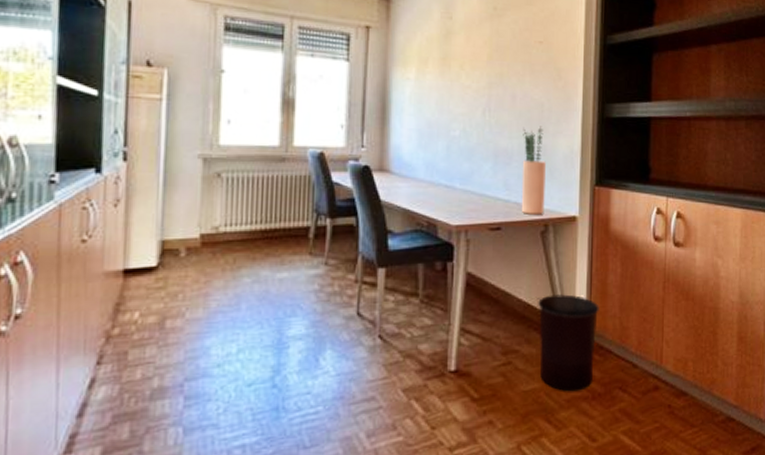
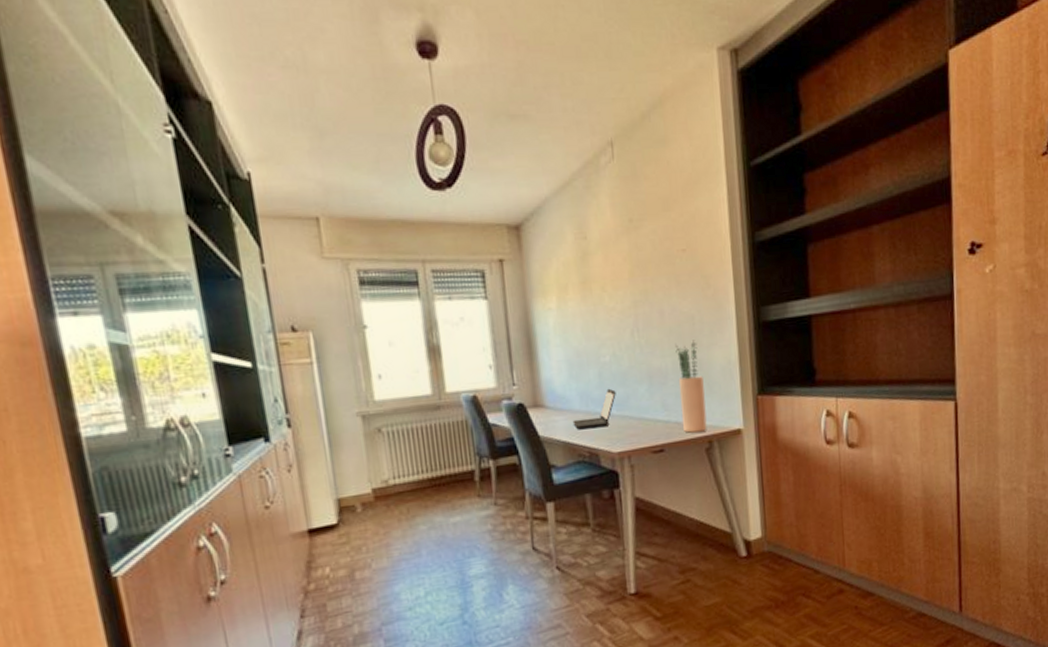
laptop: none [415,161,461,199] -> present [572,388,616,430]
waste bin: present [538,294,599,392] -> none [710,508,775,603]

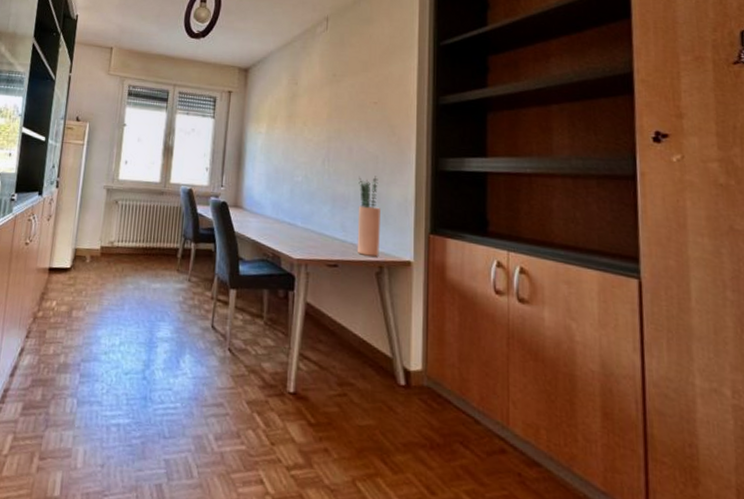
laptop: present [572,388,616,430] -> none [263,203,303,235]

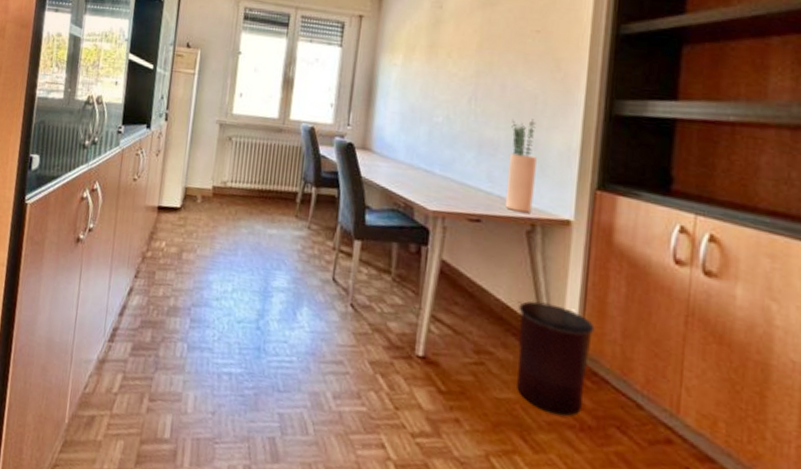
waste bin: none [373,334,436,437] -> present [517,301,595,416]

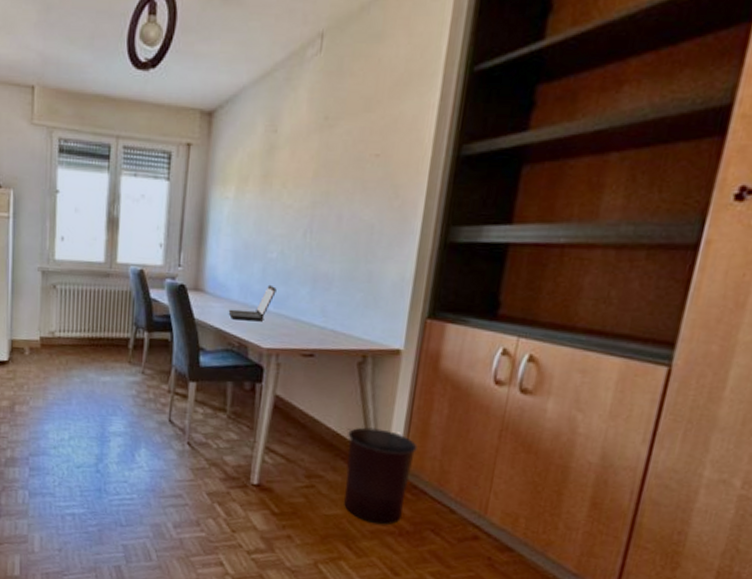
laptop: none [394,147,442,184] -> present [228,284,277,322]
vase: present [504,119,537,213] -> none [337,250,372,345]

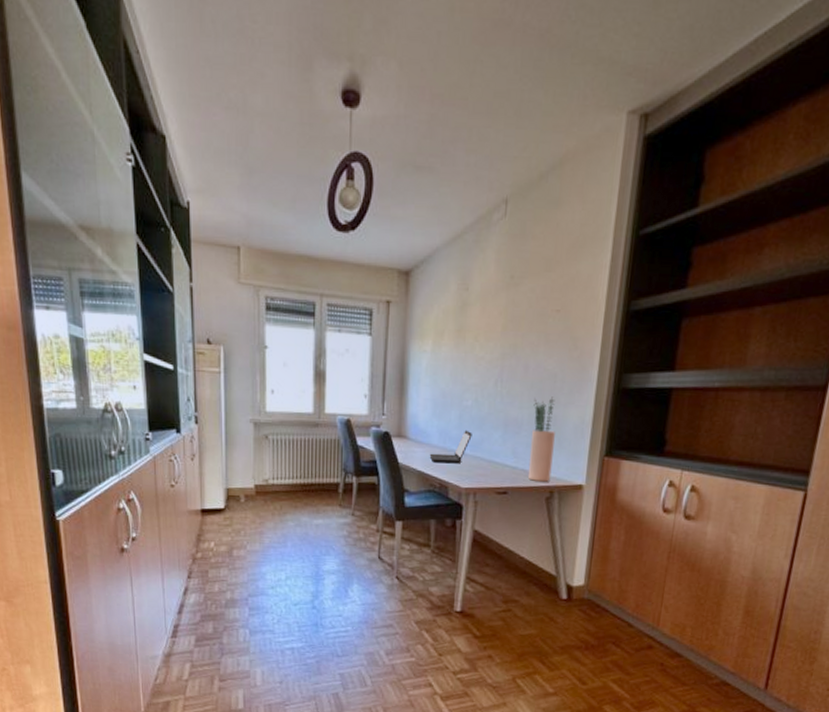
vase: none [337,250,372,345] -> present [527,396,555,482]
waste bin: present [344,427,418,525] -> none [537,555,599,641]

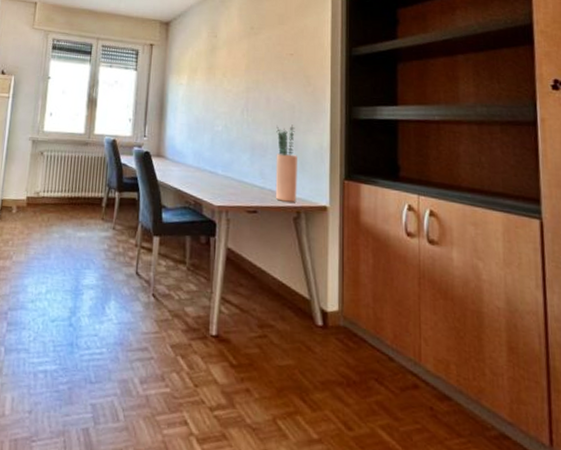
laptop: present [429,430,472,464] -> none [185,152,223,183]

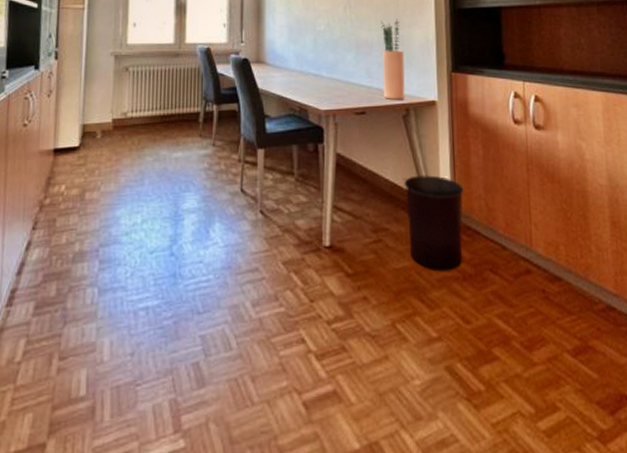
waste bin: none [292,277,352,375] -> present [404,175,464,272]

